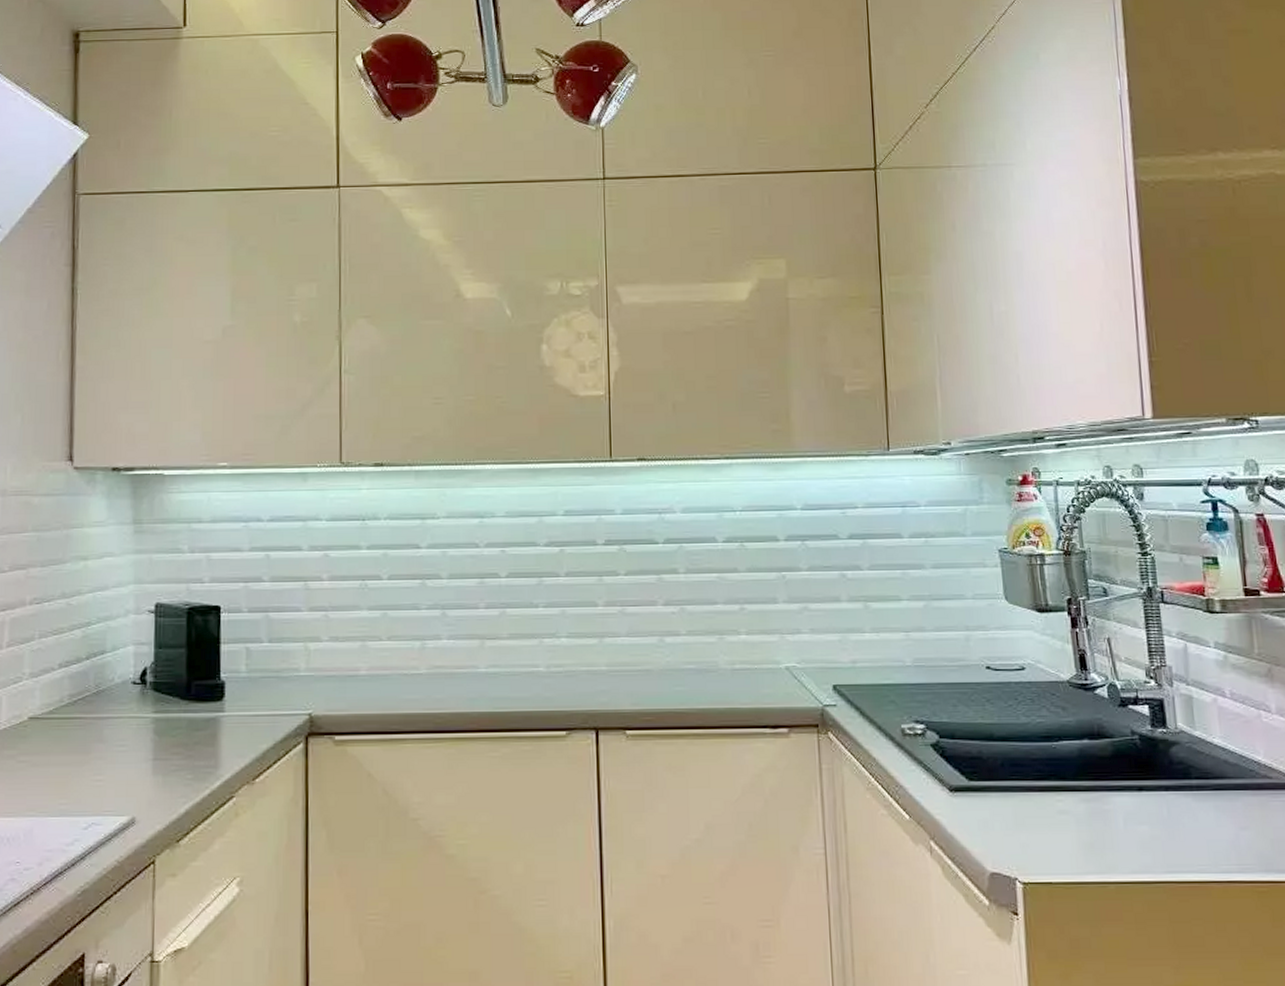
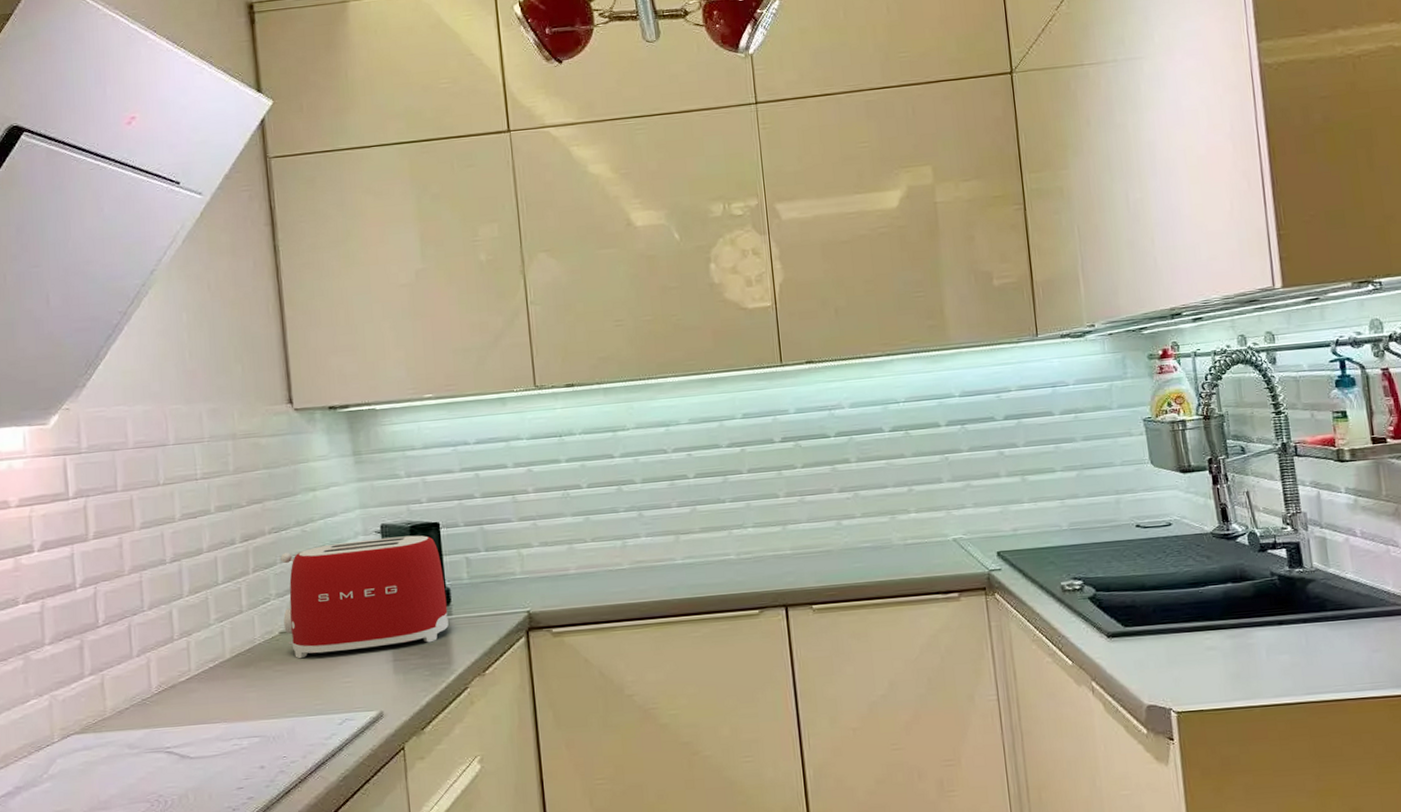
toaster: none [35,618,220,750] -> present [280,535,449,659]

